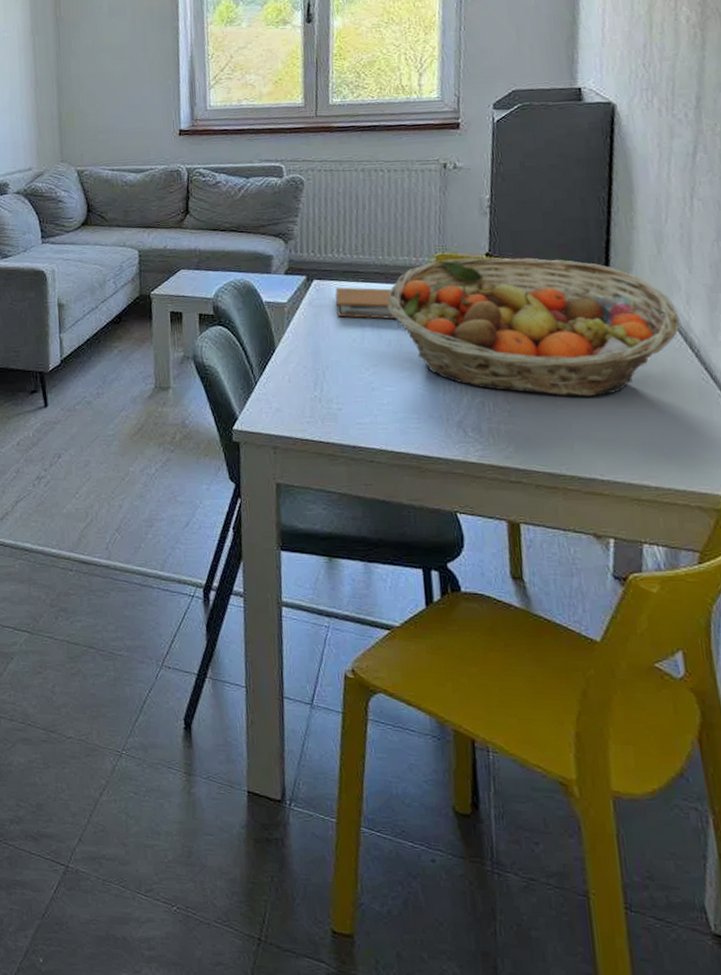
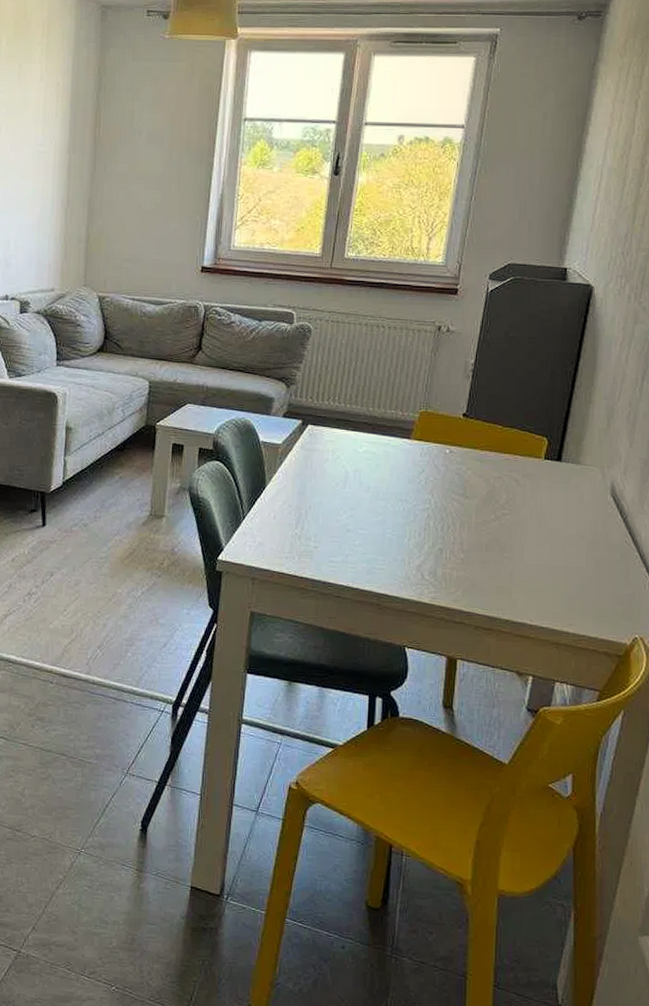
notebook: present [335,287,404,319] -> none [325,434,385,467]
fruit basket: present [388,257,680,396] -> none [371,415,616,551]

